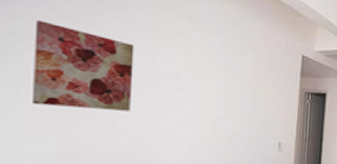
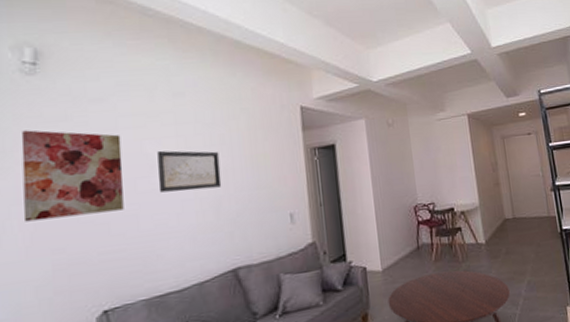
wall art: none [165,66,224,109] -> present [157,150,222,193]

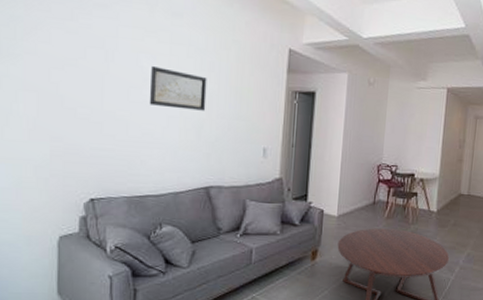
wall art: present [21,130,124,222] -> none [28,22,120,114]

